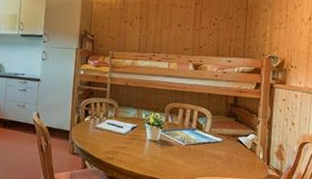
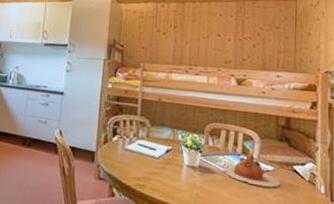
teapot: none [180,128,227,156] -> present [223,153,281,188]

